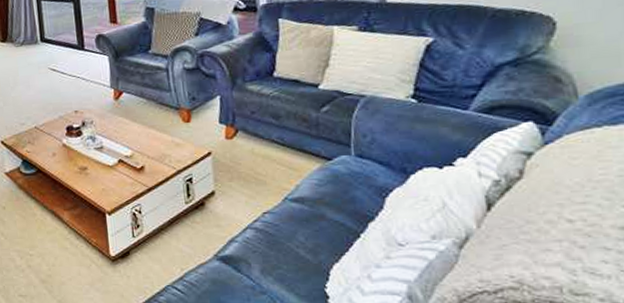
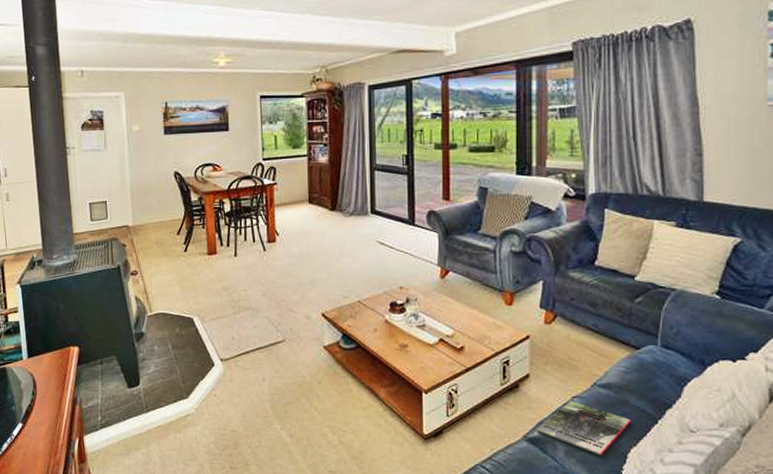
magazine: none [228,216,330,273] -> present [537,400,631,455]

